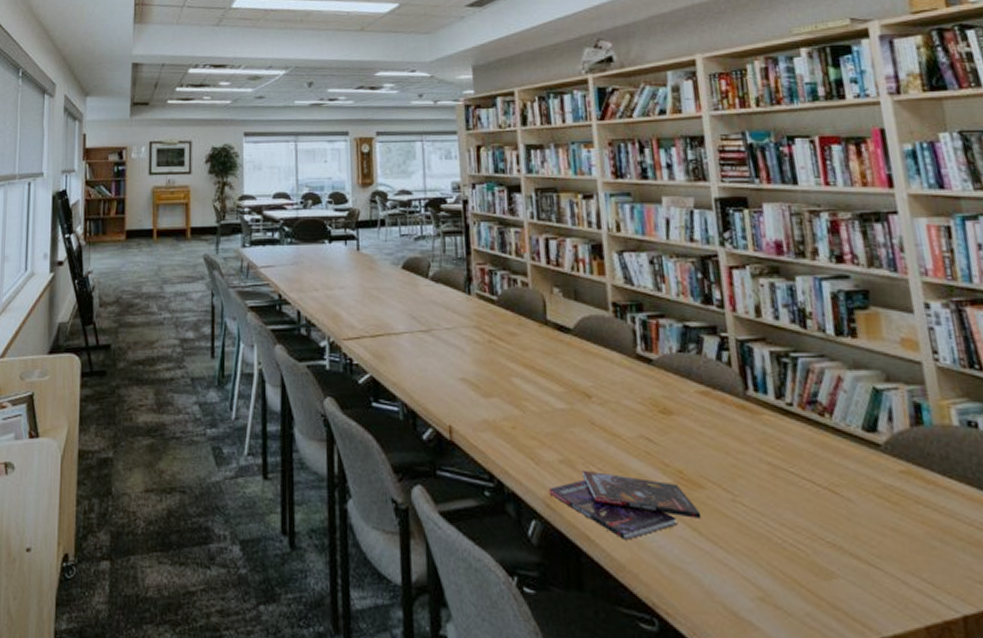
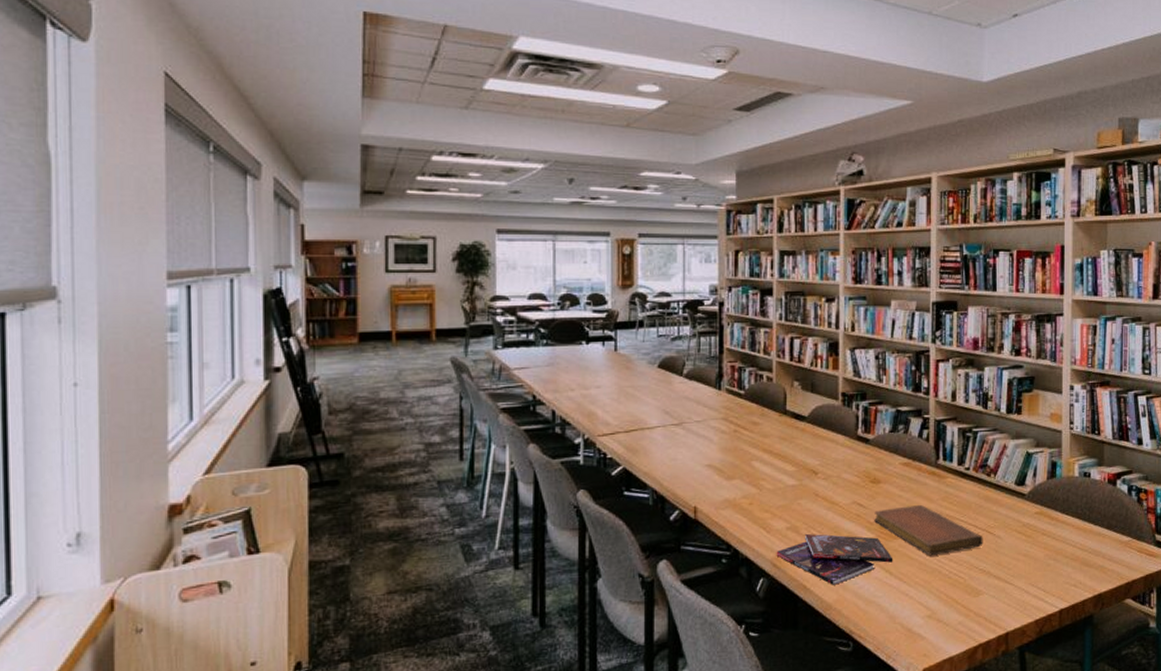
notebook: none [669,445,827,516] -> present [874,504,983,556]

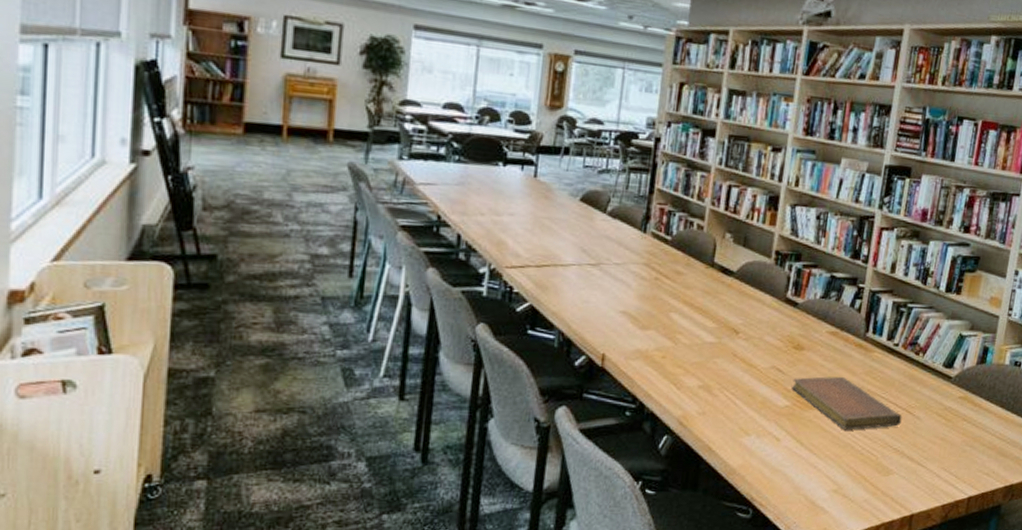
booklet: present [776,533,893,585] -> none [684,394,807,450]

